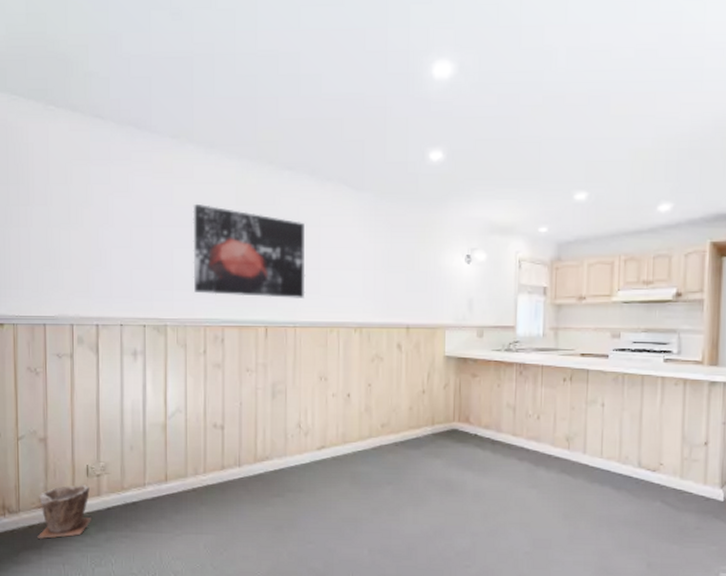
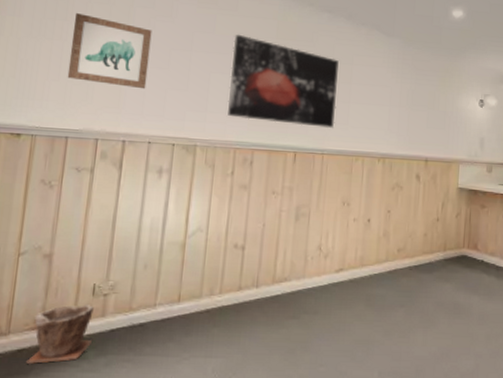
wall art: none [36,196,112,271] -> present [67,12,152,89]

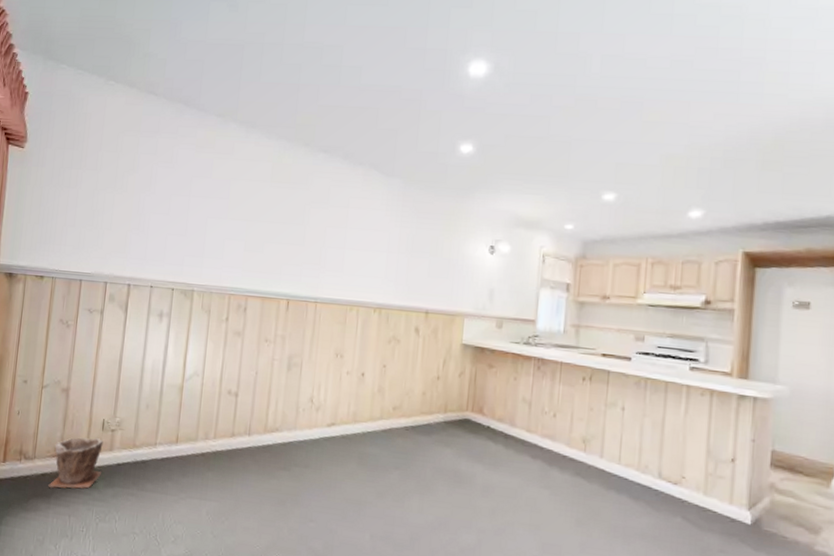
wall art: present [67,12,152,89] -> none [81,161,155,235]
wall art: present [228,34,339,128] -> none [223,178,334,275]

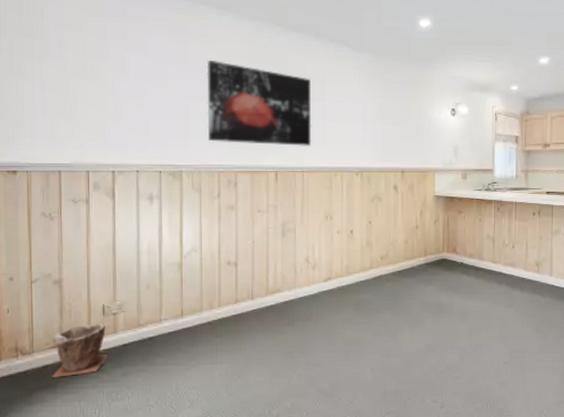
wall art: none [223,178,334,275] -> present [206,59,312,146]

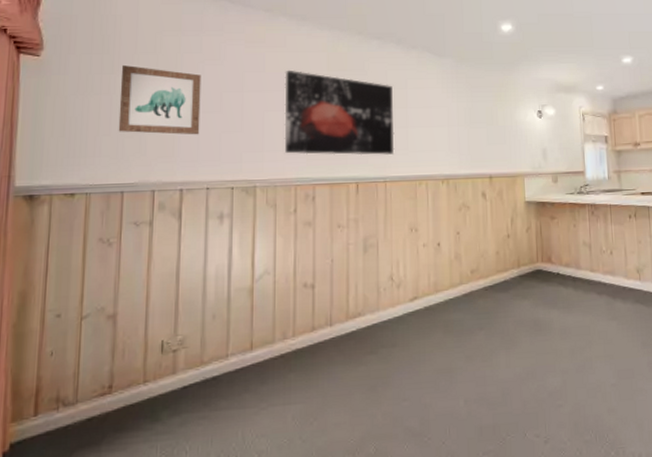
wall art: none [51,49,128,121] -> present [118,64,201,135]
plant pot: present [52,323,108,378] -> none [97,363,164,432]

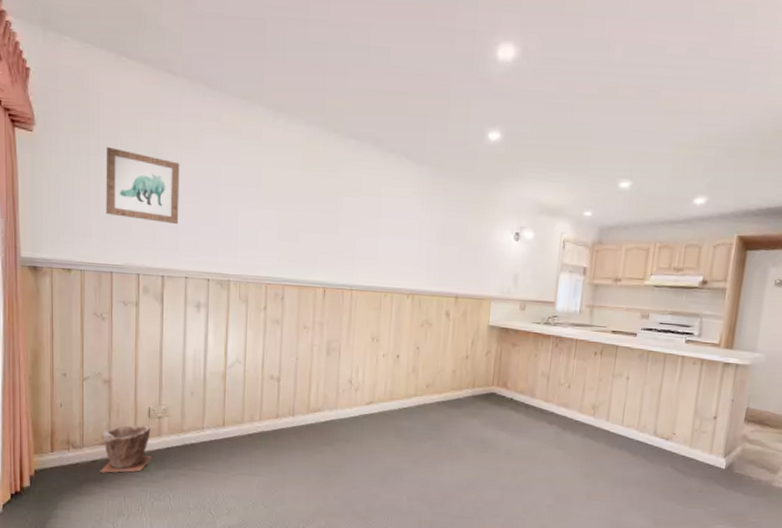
plant pot: none [97,363,164,432] -> present [100,425,152,473]
wall art: present [284,70,395,155] -> none [257,165,366,263]

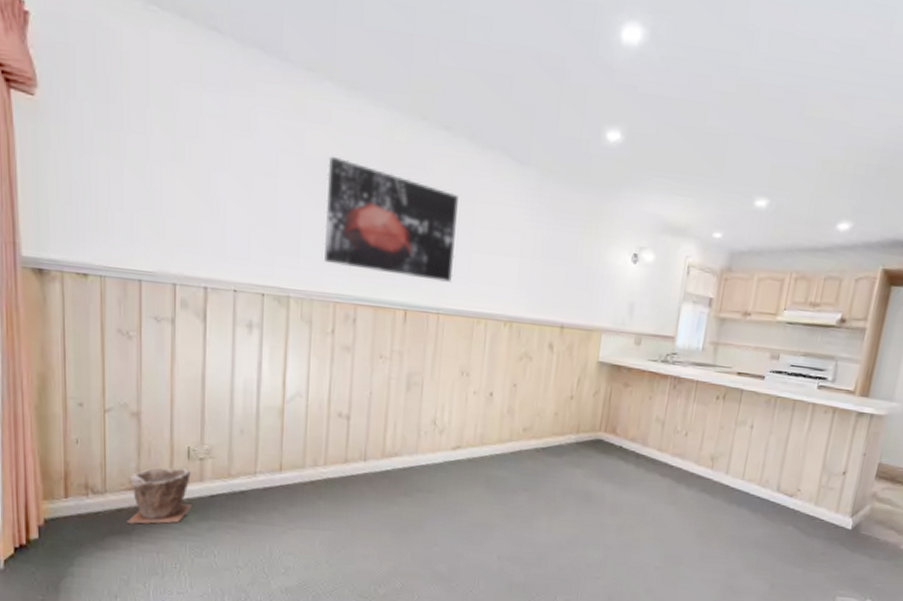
wall art: present [105,146,180,225] -> none [131,120,227,225]
wall art: none [257,165,366,263] -> present [324,156,459,282]

